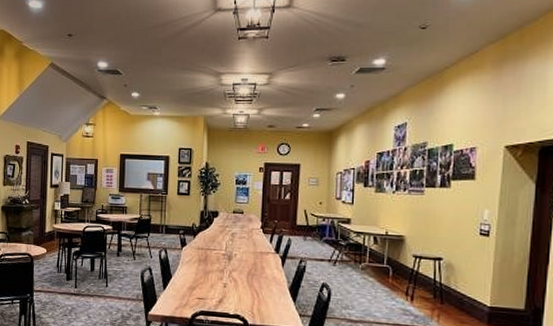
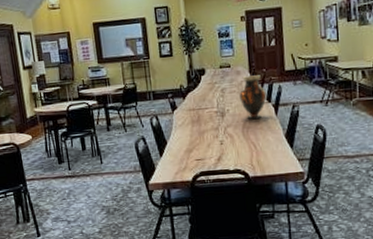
vase: none [249,224,275,268] -> present [239,75,267,120]

